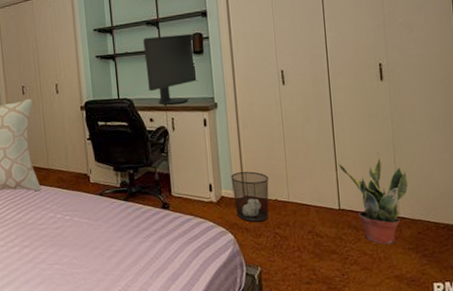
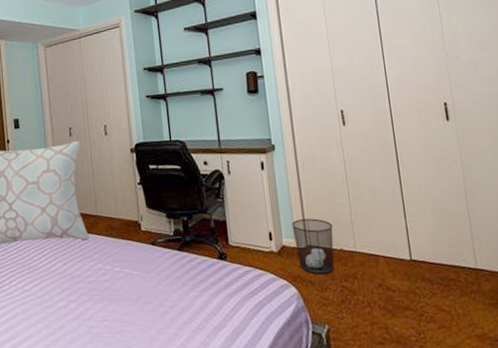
computer monitor: present [143,33,199,105] -> none [195,71,254,147]
potted plant: present [338,152,408,245] -> none [406,197,484,300]

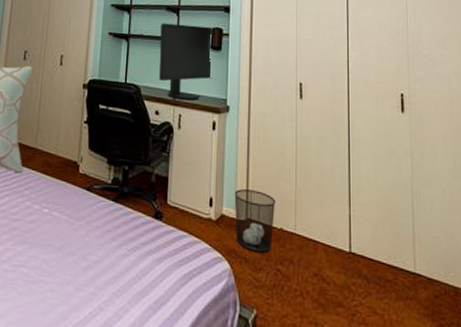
computer monitor: none [195,71,254,147] -> present [159,23,215,100]

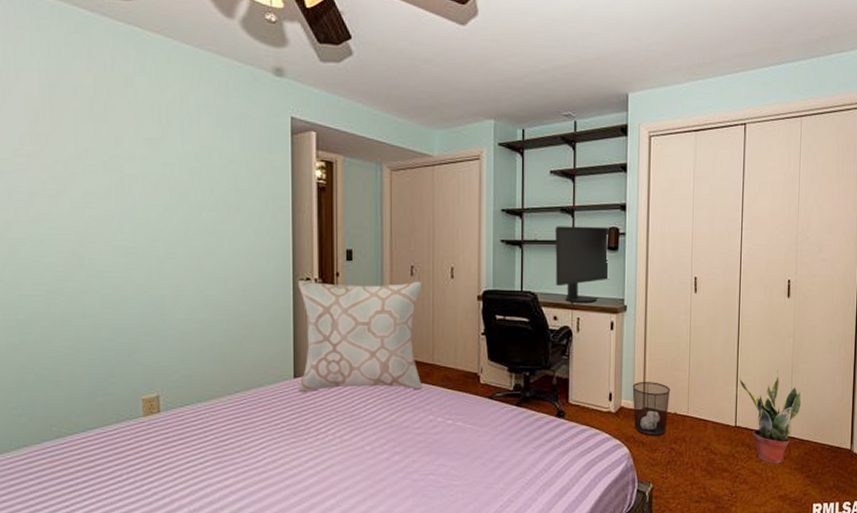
potted plant: none [352,192,426,305] -> present [739,370,802,464]

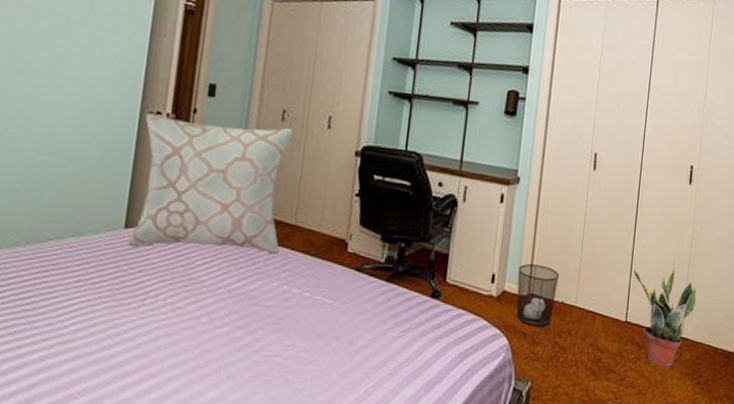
computer monitor: present [555,226,611,303] -> none [445,82,510,171]

